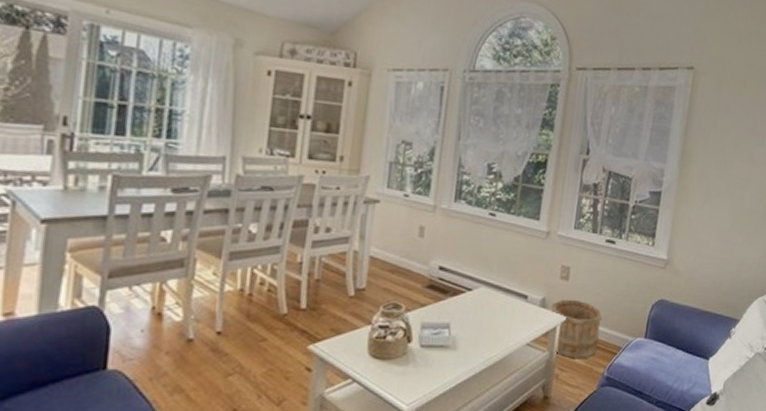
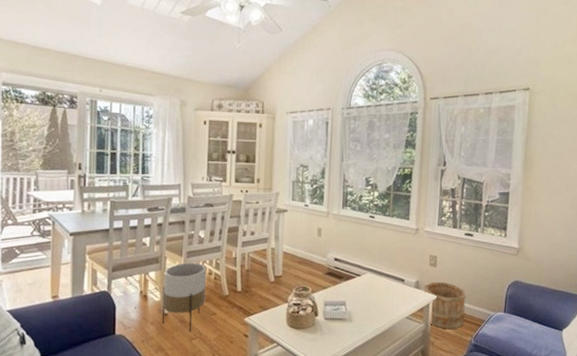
planter: none [182,267,256,365] -> present [161,263,207,332]

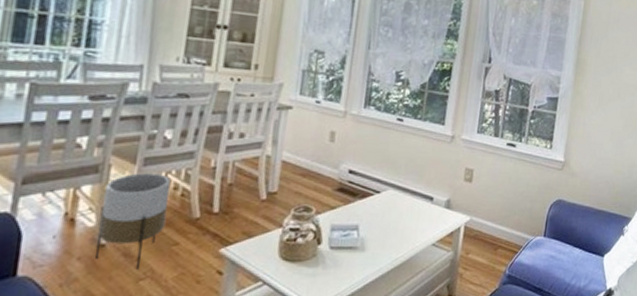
wooden bucket: present [424,281,467,330] -> none [455,200,504,258]

